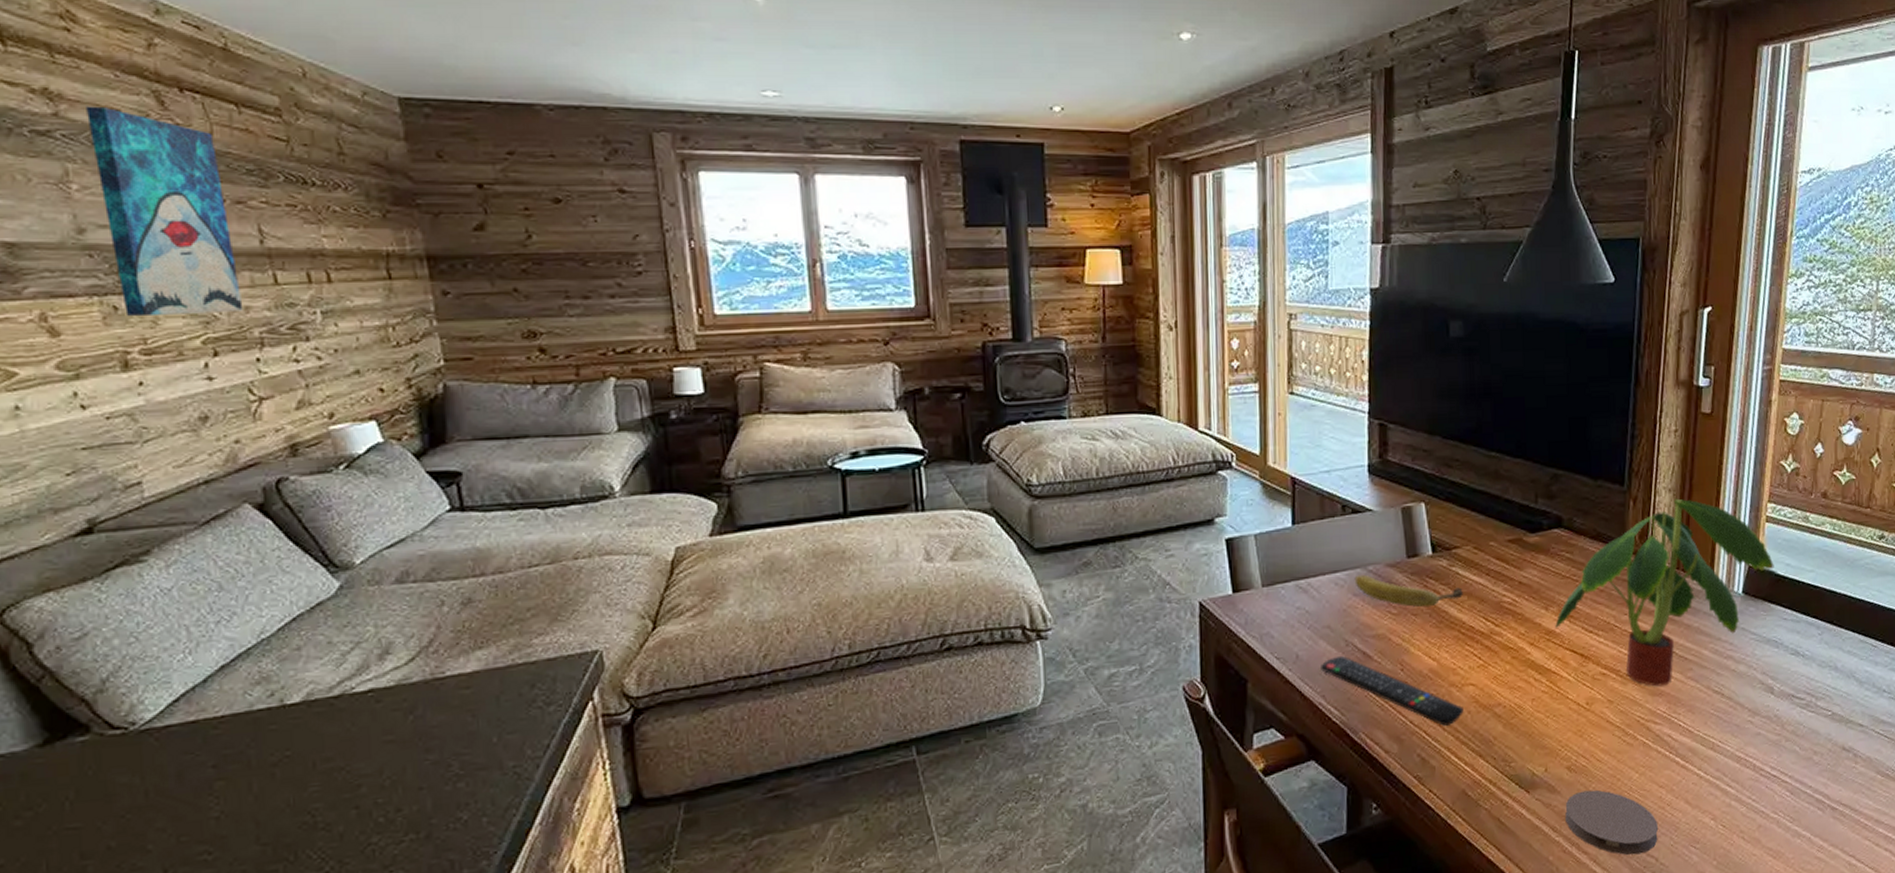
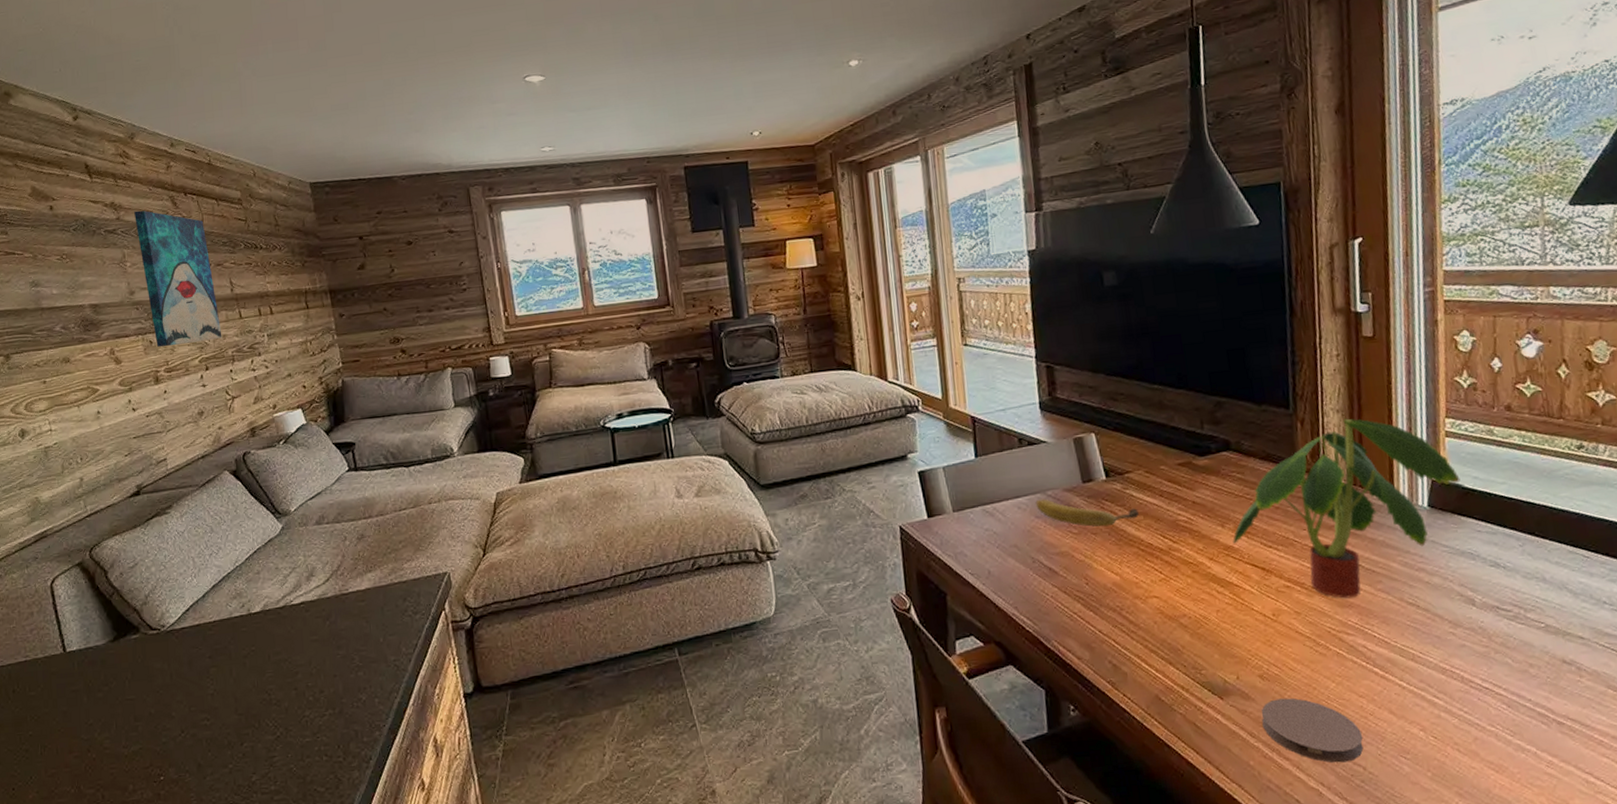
remote control: present [1321,655,1464,726] -> none [1011,571,1150,635]

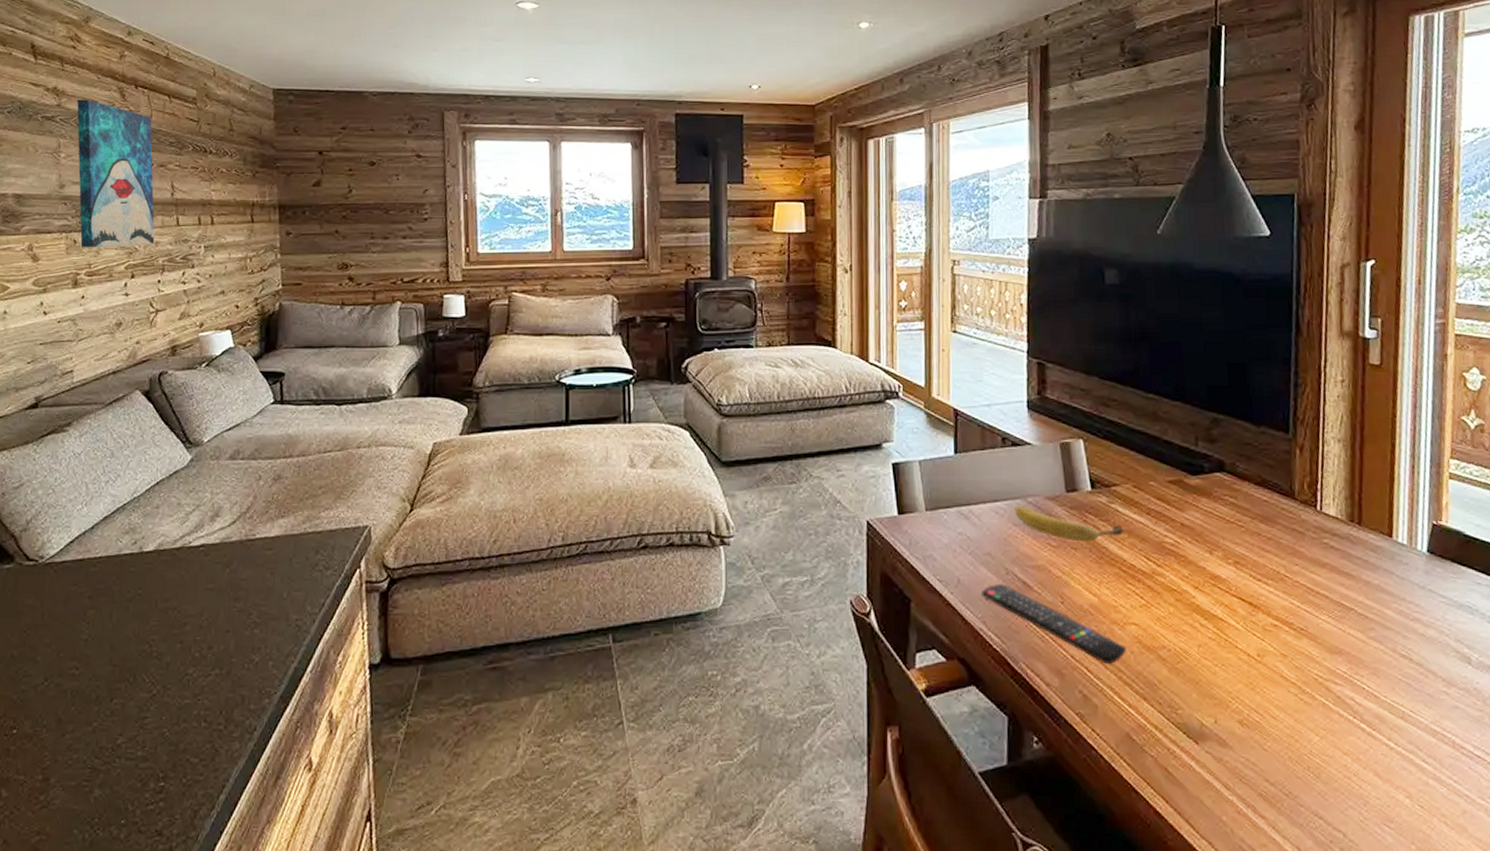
remote control: none [1011,571,1150,635] -> present [981,583,1126,664]
plant: present [1233,418,1461,599] -> none [1220,449,1462,644]
coaster: present [1262,698,1364,763] -> none [1238,749,1345,826]

